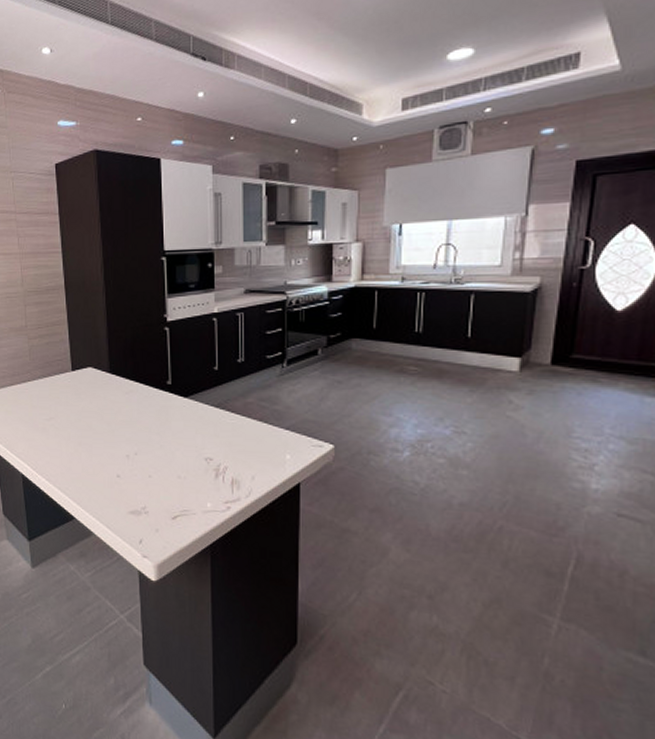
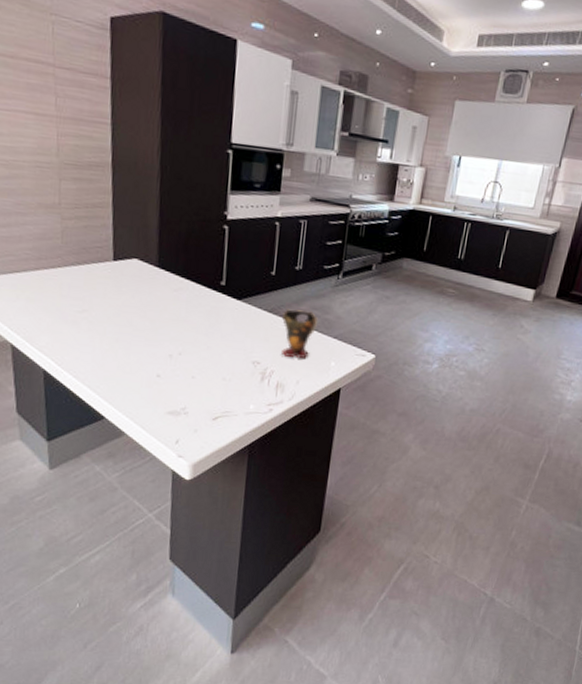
cup: none [230,402,266,453] -> present [282,309,318,359]

